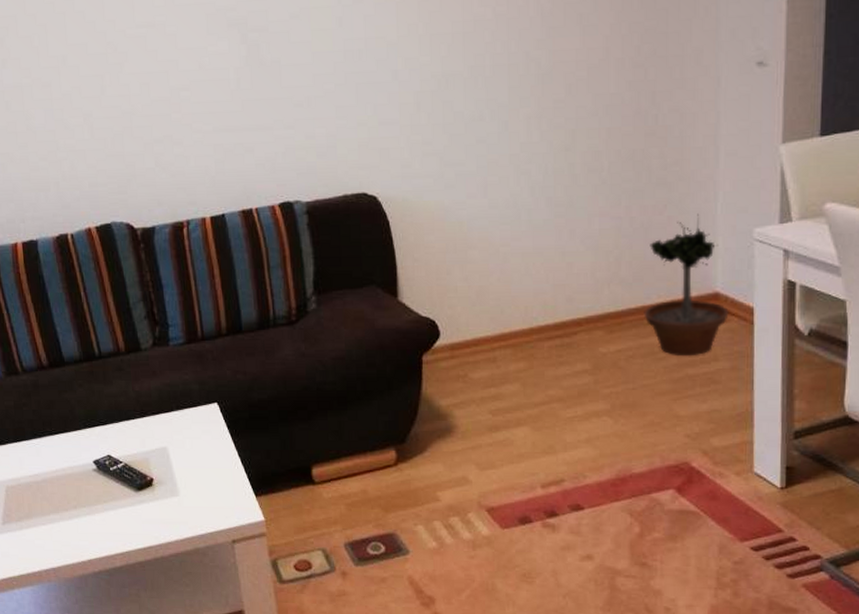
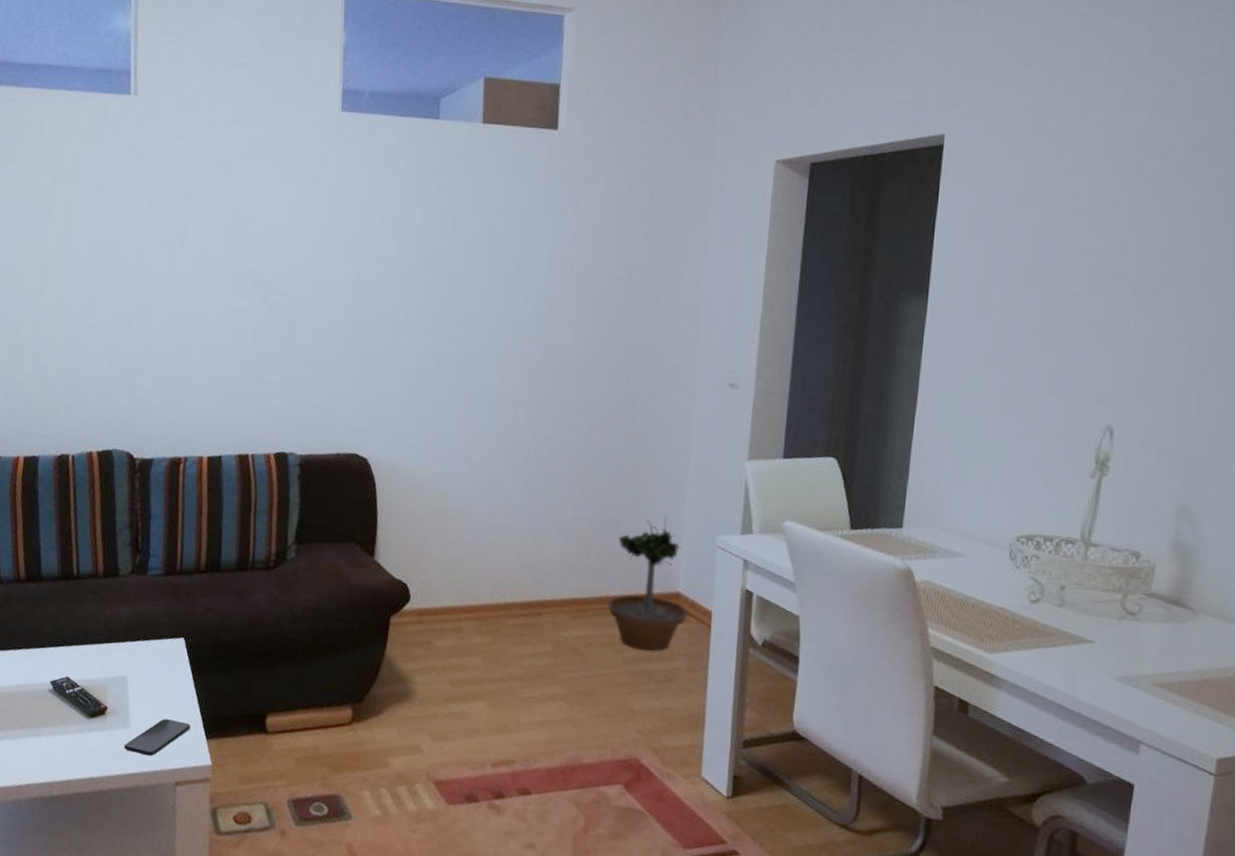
smartphone: none [176,483,238,520] -> present [123,719,191,756]

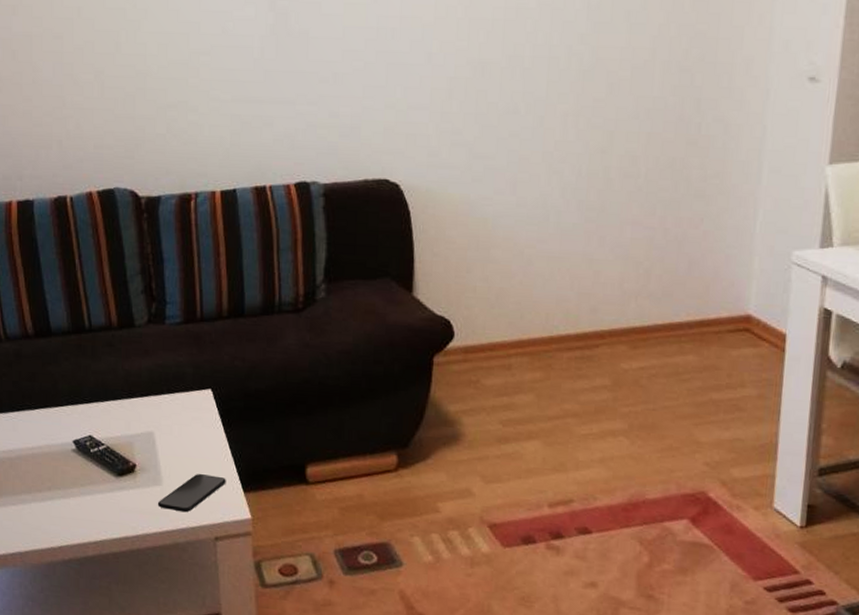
potted tree: present [607,514,688,652] -> none [670,230,760,380]

